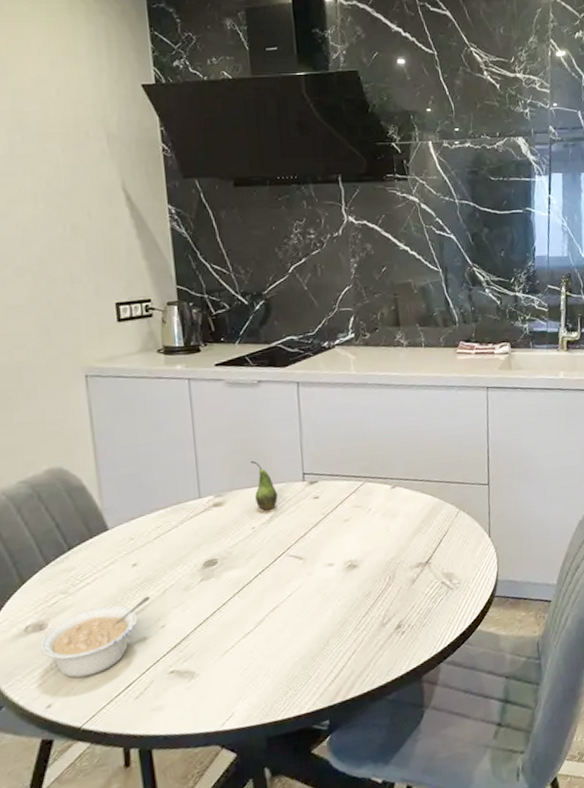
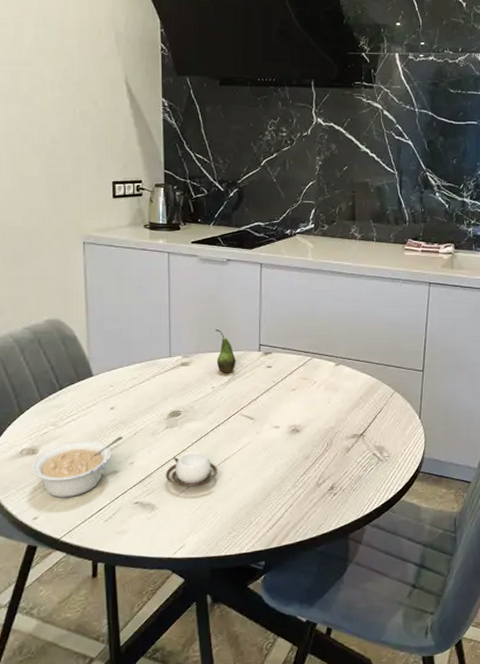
cup: none [204,603,266,647] -> present [165,452,217,487]

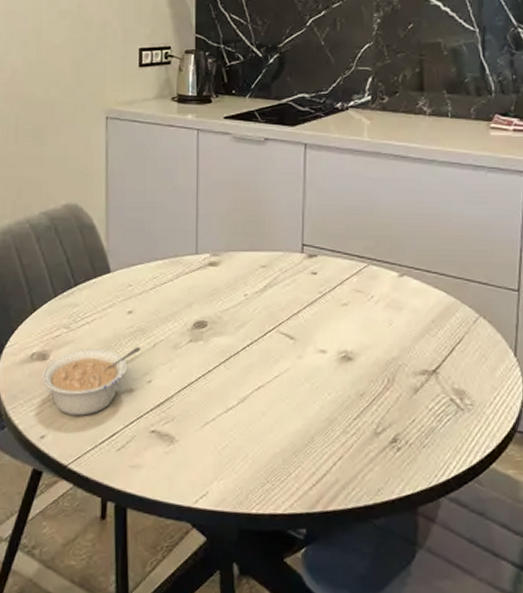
cup: present [165,452,217,487] -> none [187,374,249,420]
fruit: present [216,329,236,373] -> none [250,223,274,278]

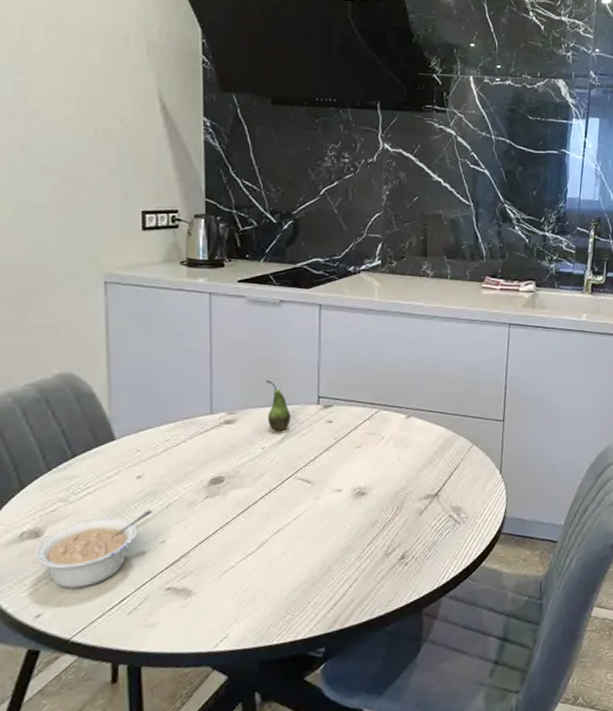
fruit: none [250,223,274,278] -> present [266,381,291,431]

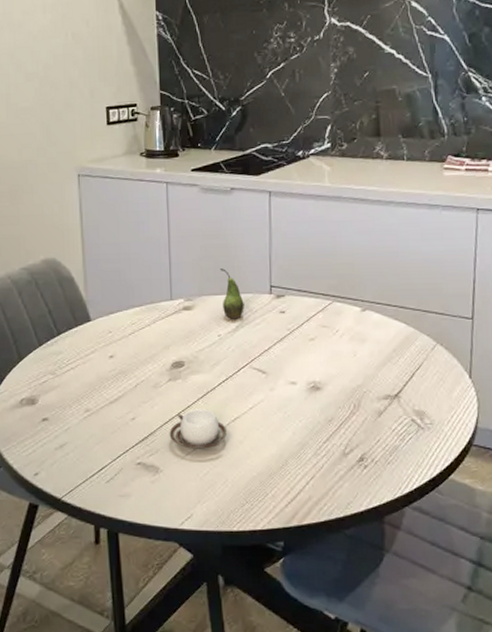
legume: present [34,510,153,589] -> none [31,388,124,454]
cup: none [204,524,268,567] -> present [169,409,227,449]

